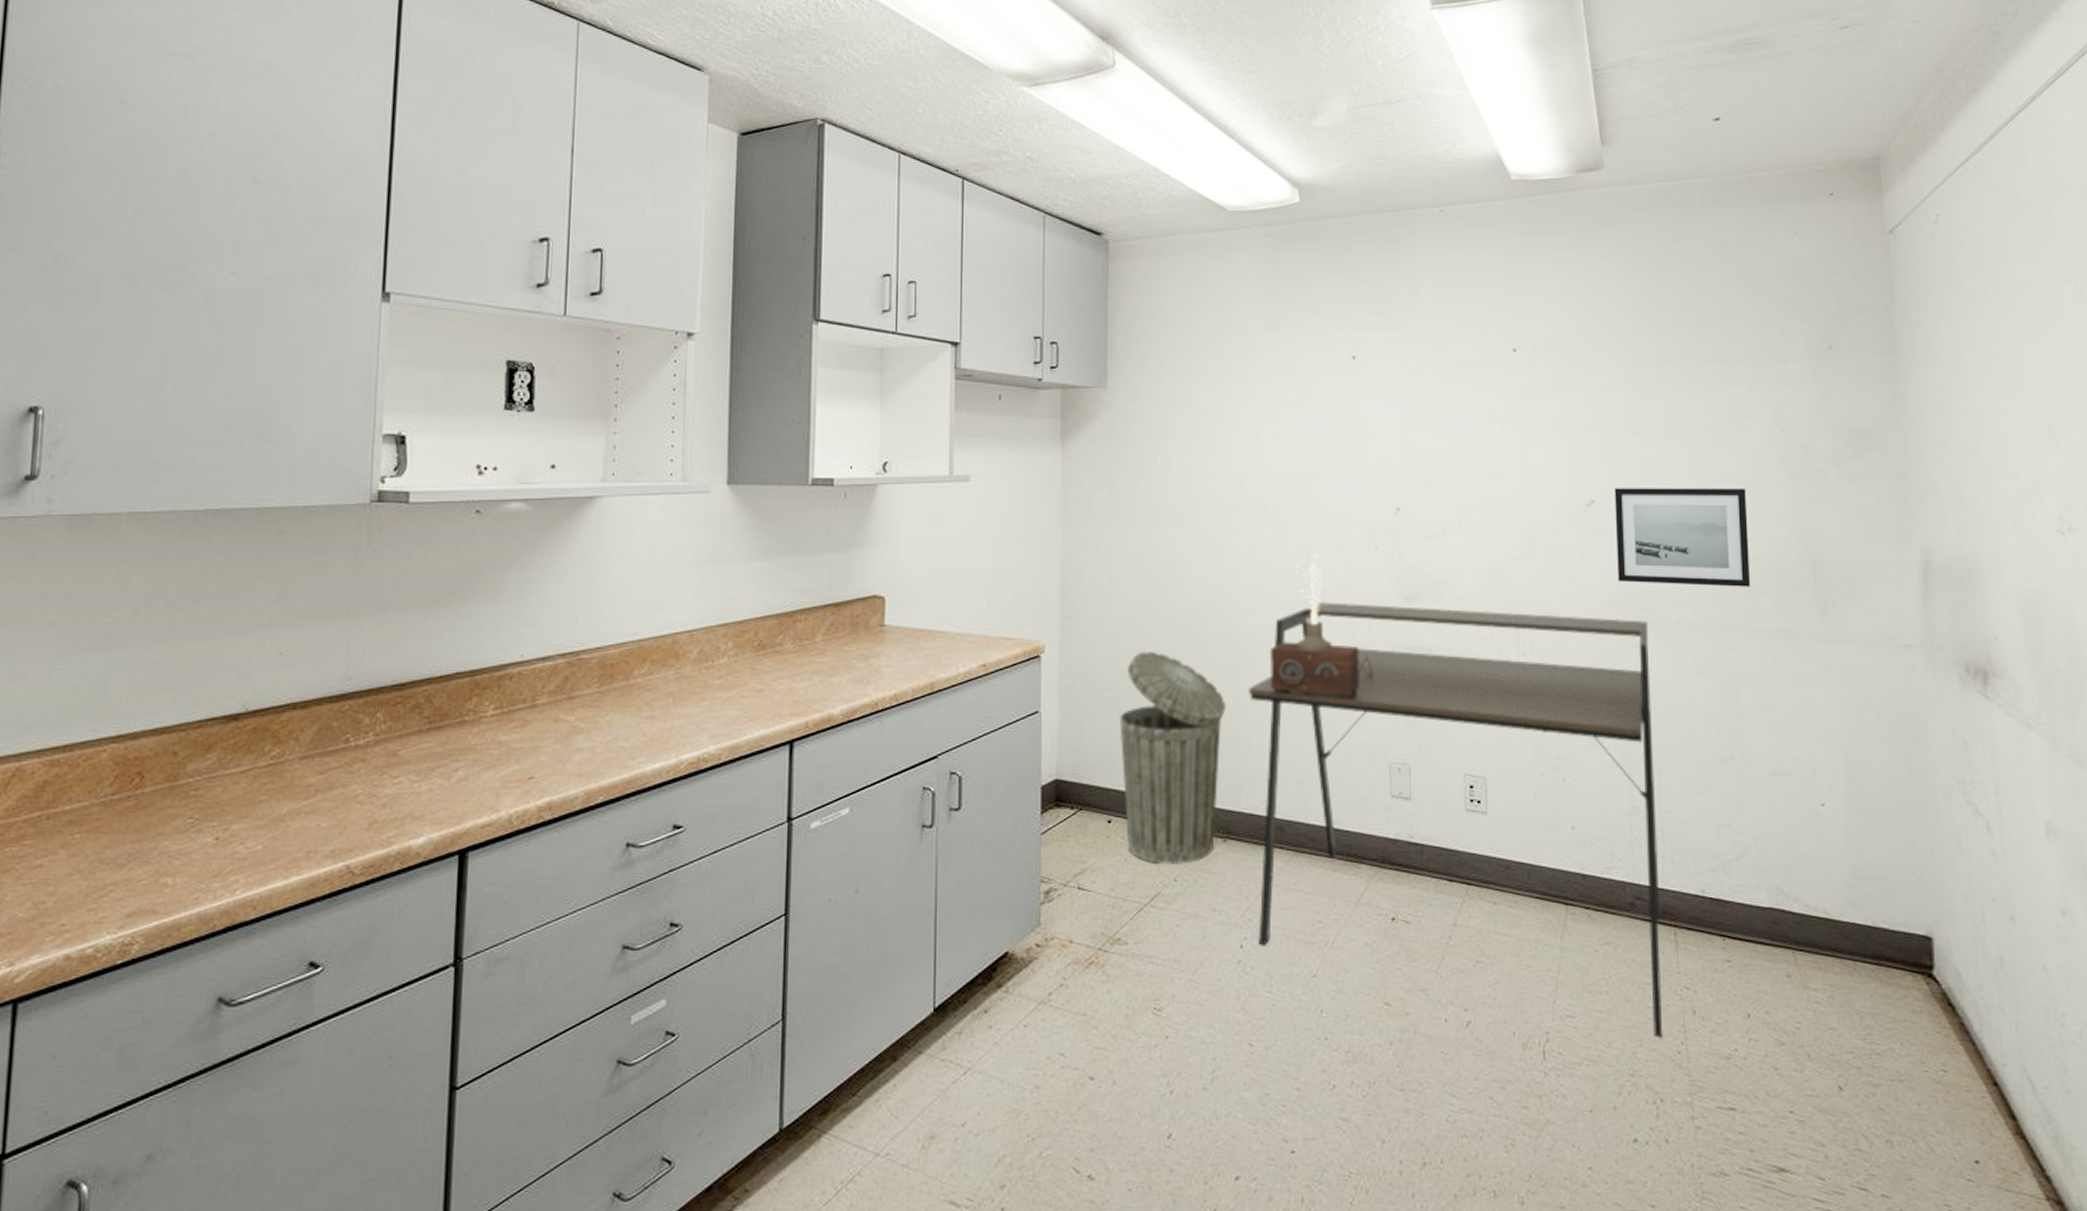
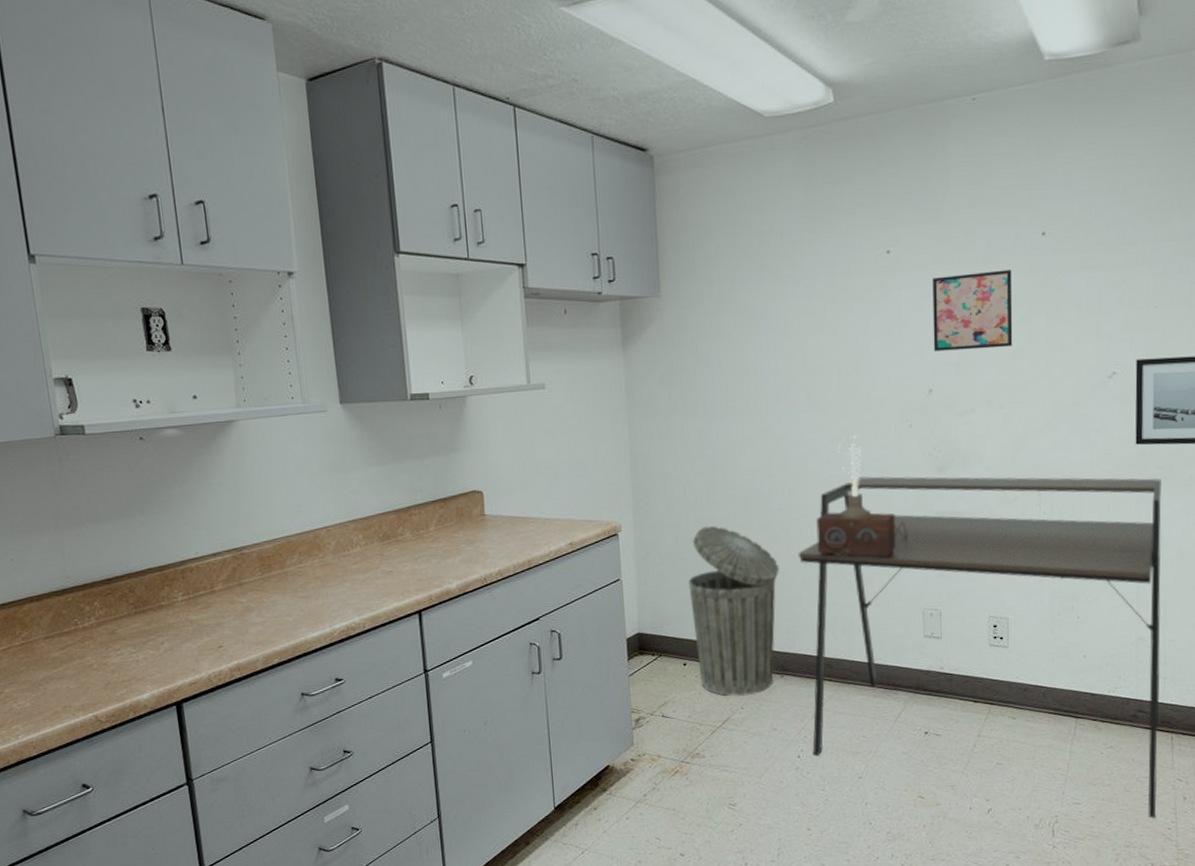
wall art: none [1400,385,1485,467] -> present [932,270,1013,351]

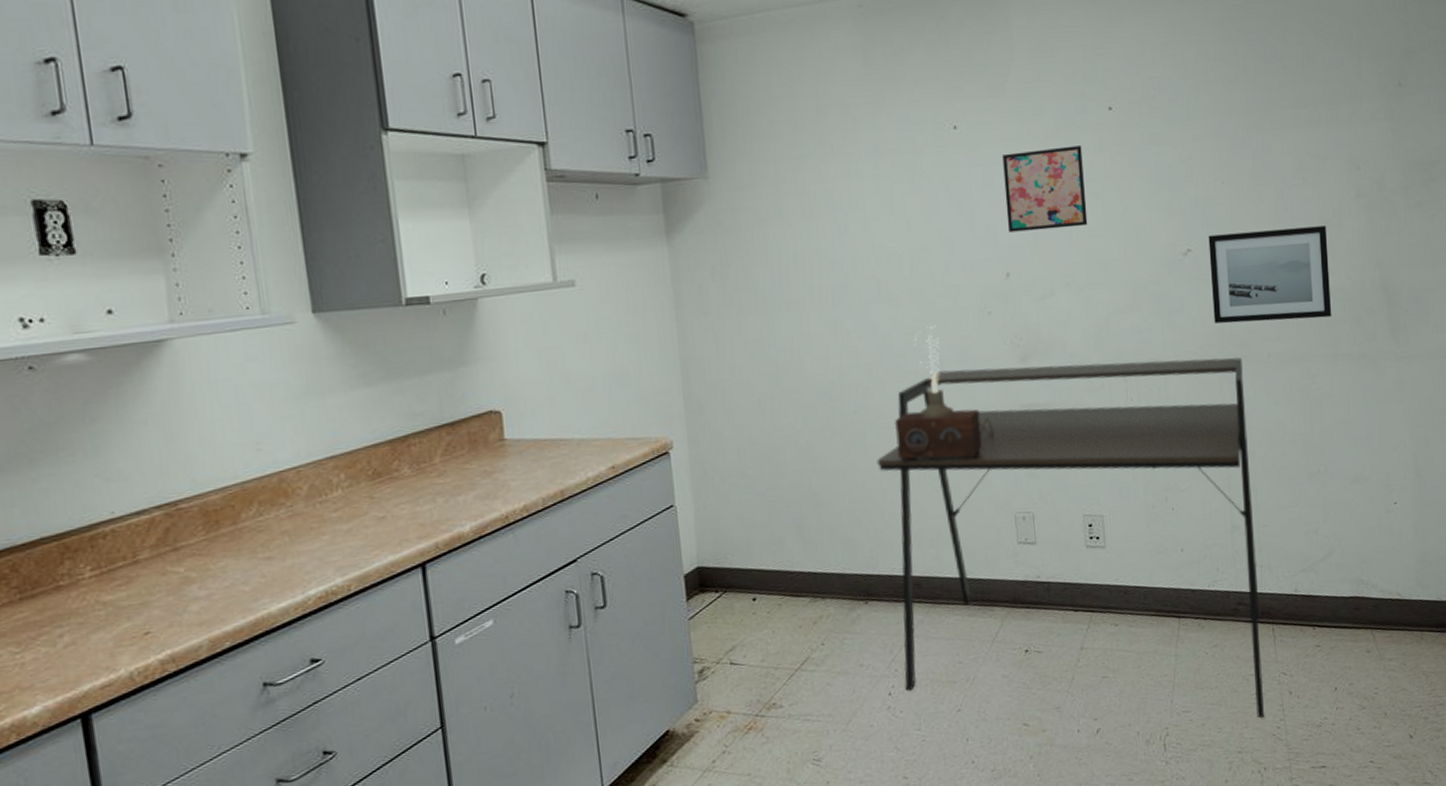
trash can: present [688,525,779,696] -> none [754,435,857,632]

